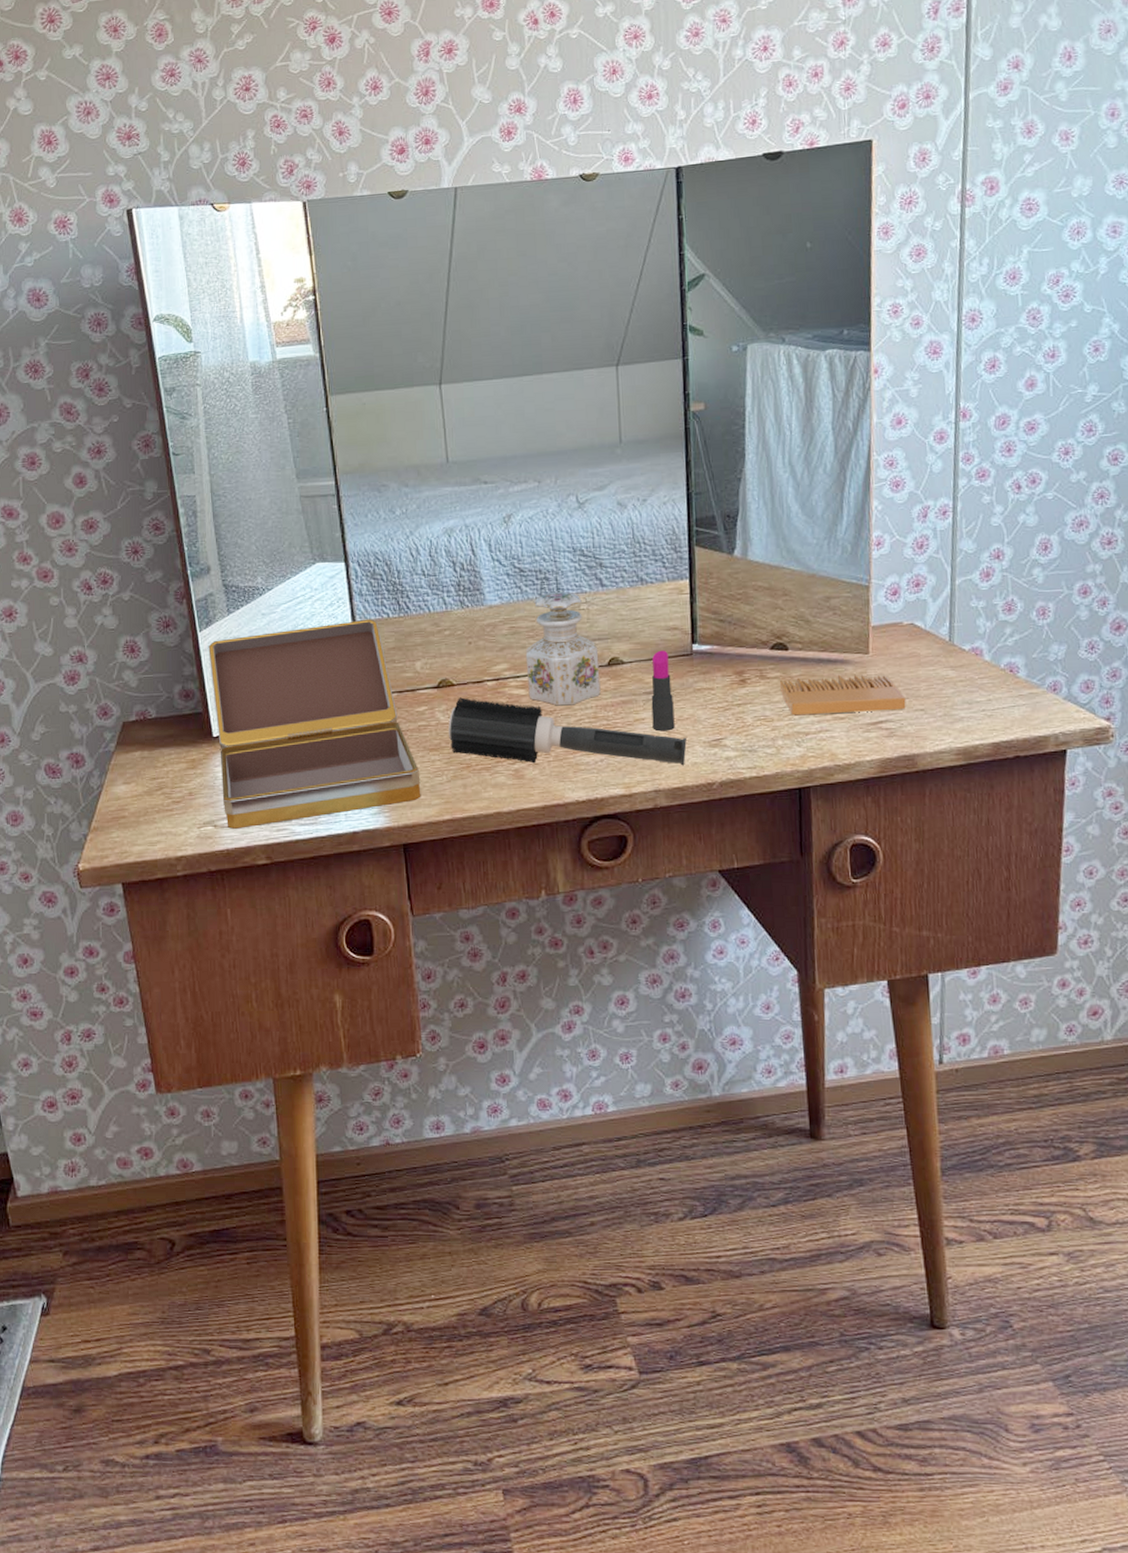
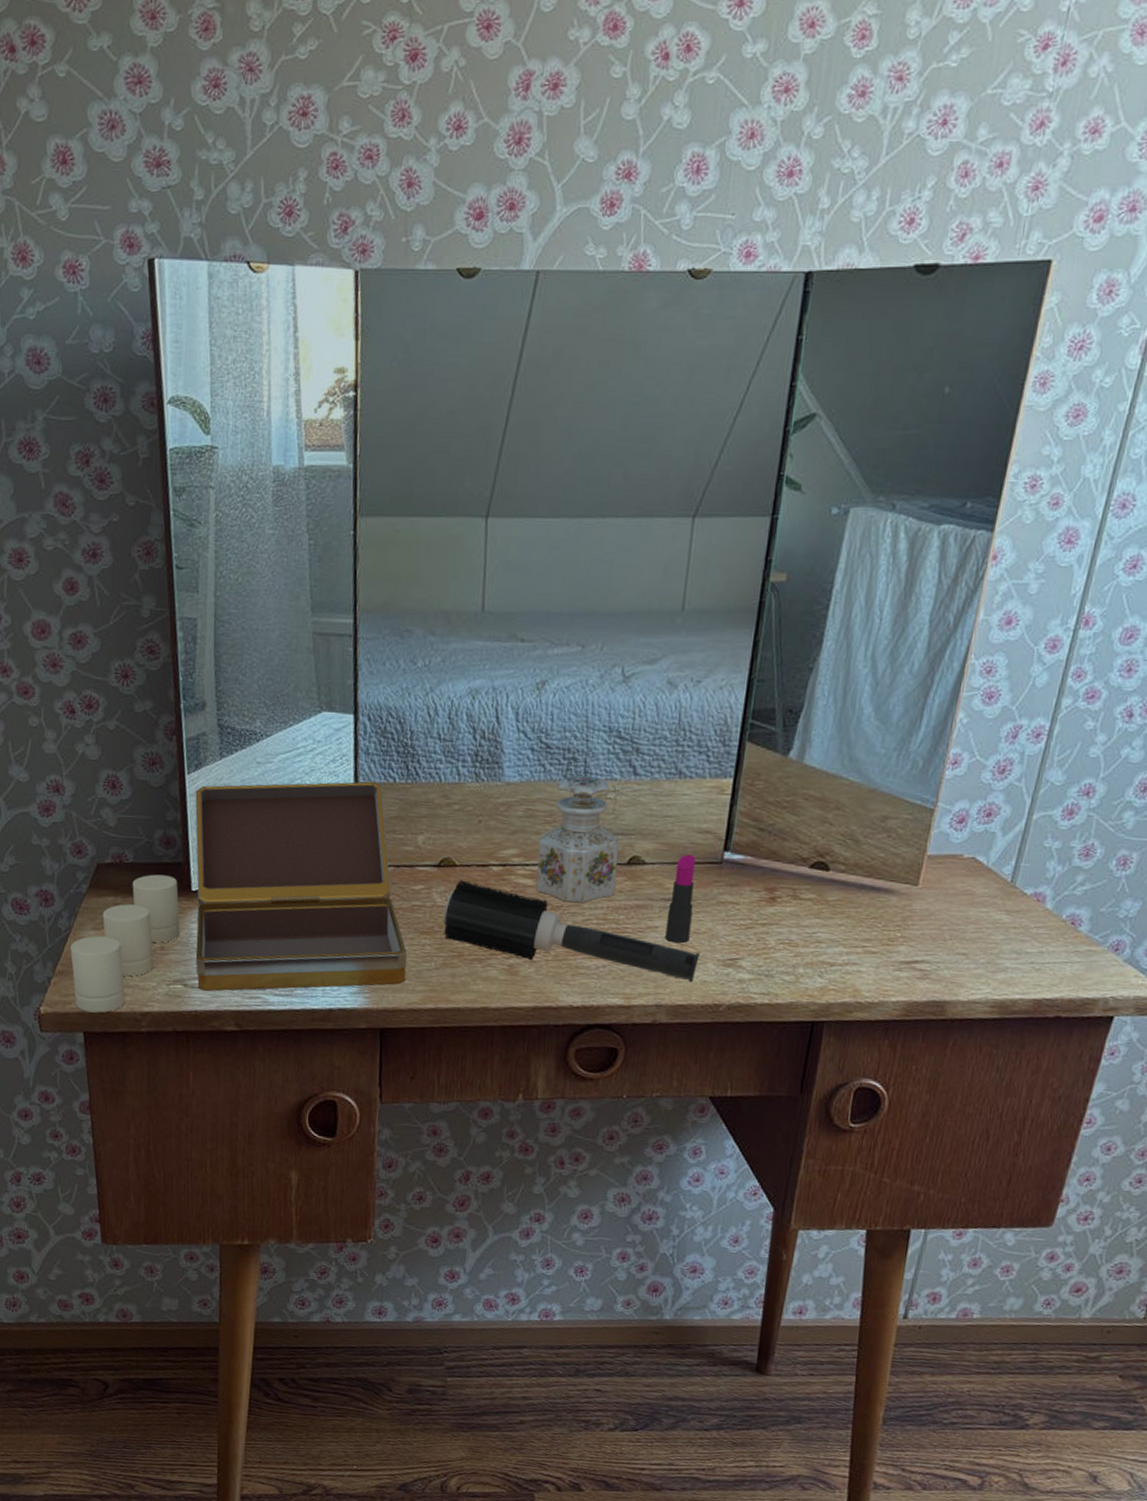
candle: none [104,725,206,863] -> present [70,874,180,1013]
hair comb: present [779,674,906,716] -> none [812,902,949,952]

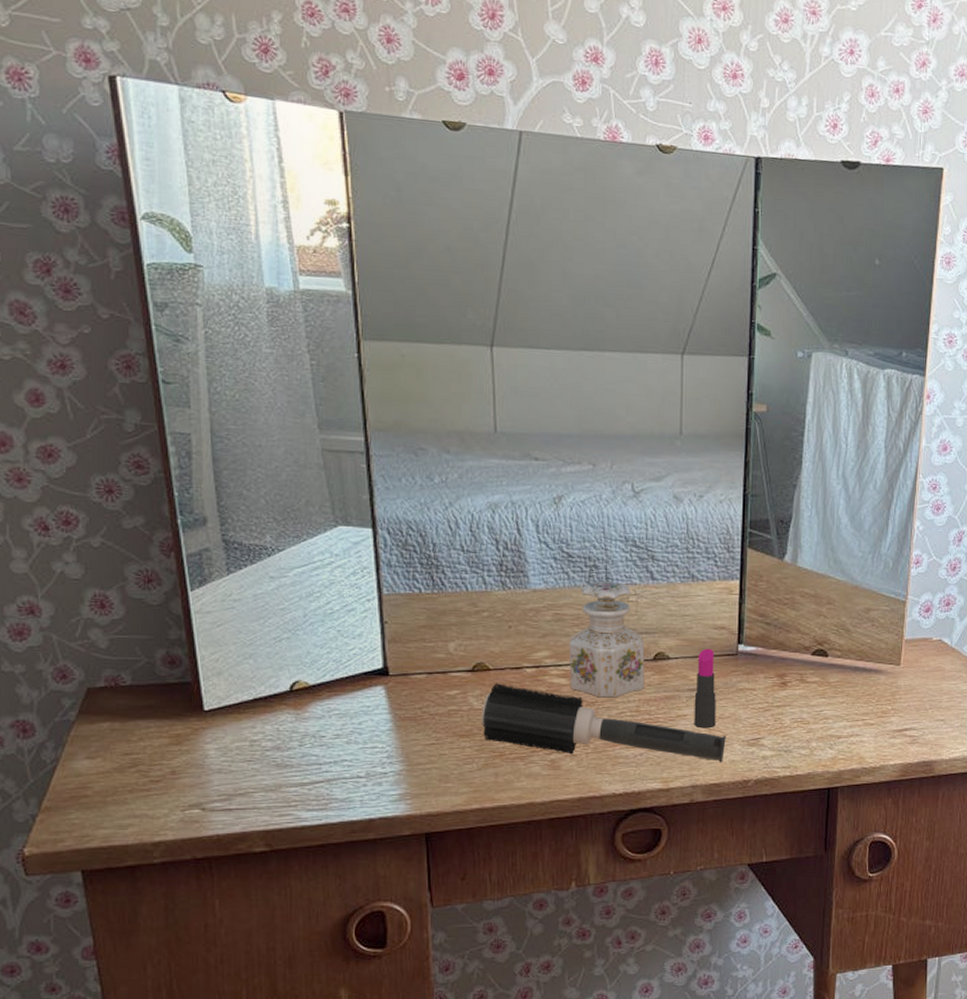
candle: present [70,874,180,1013] -> none [59,696,193,849]
jewelry box: present [195,781,407,991] -> none [201,592,448,813]

